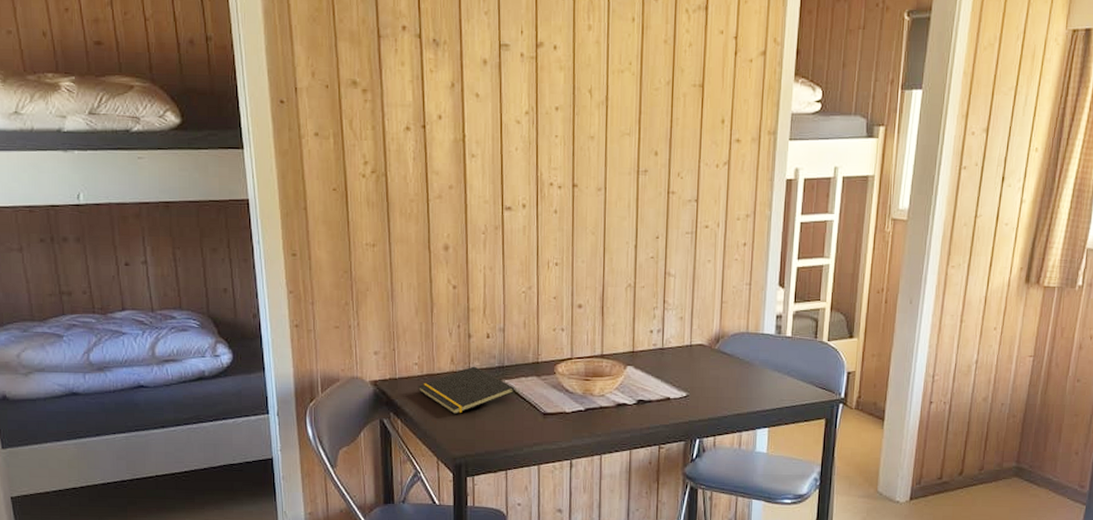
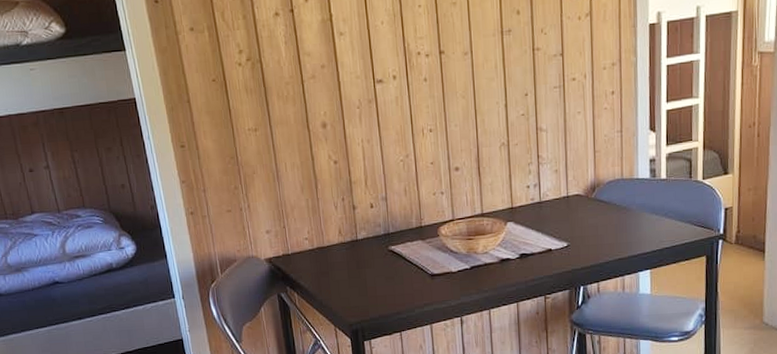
notepad: present [419,366,515,415] -> none [311,236,402,284]

